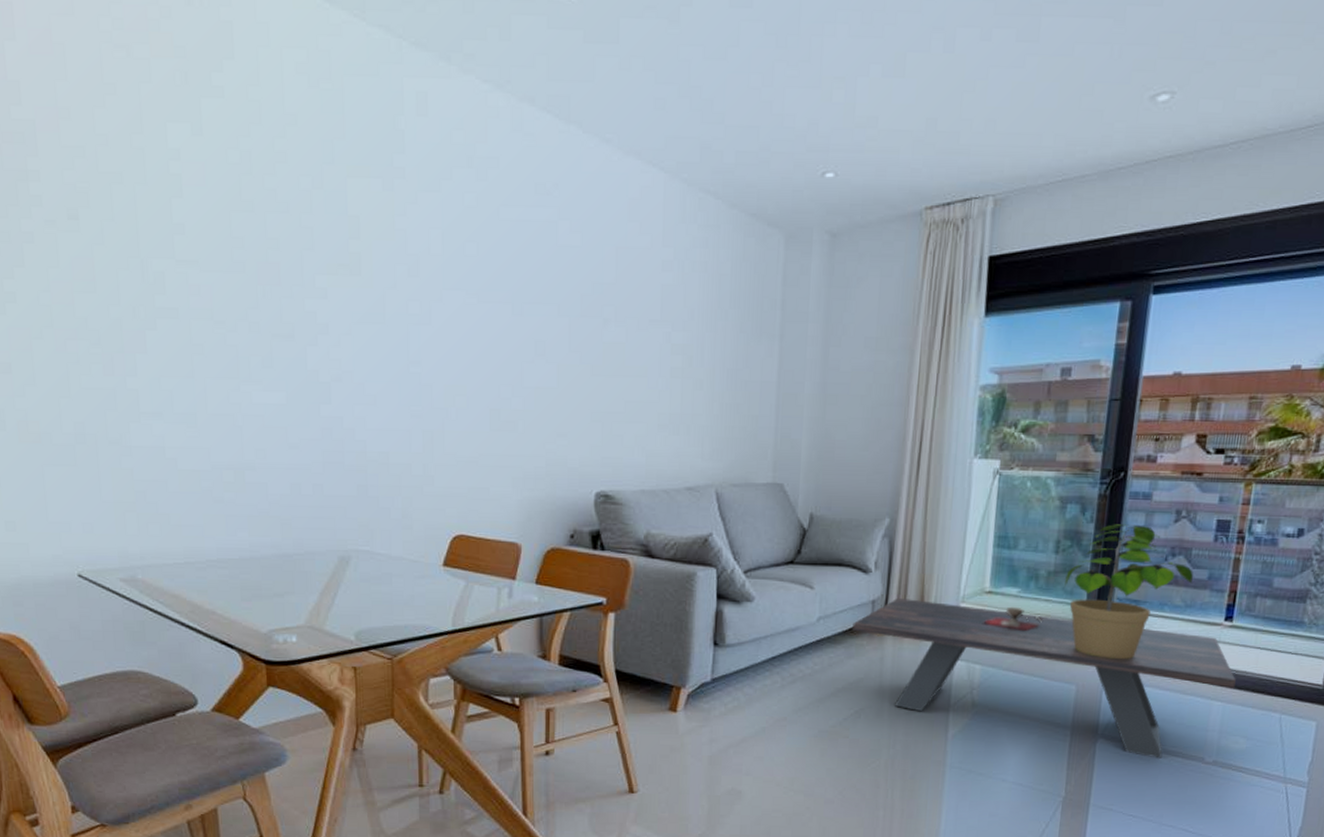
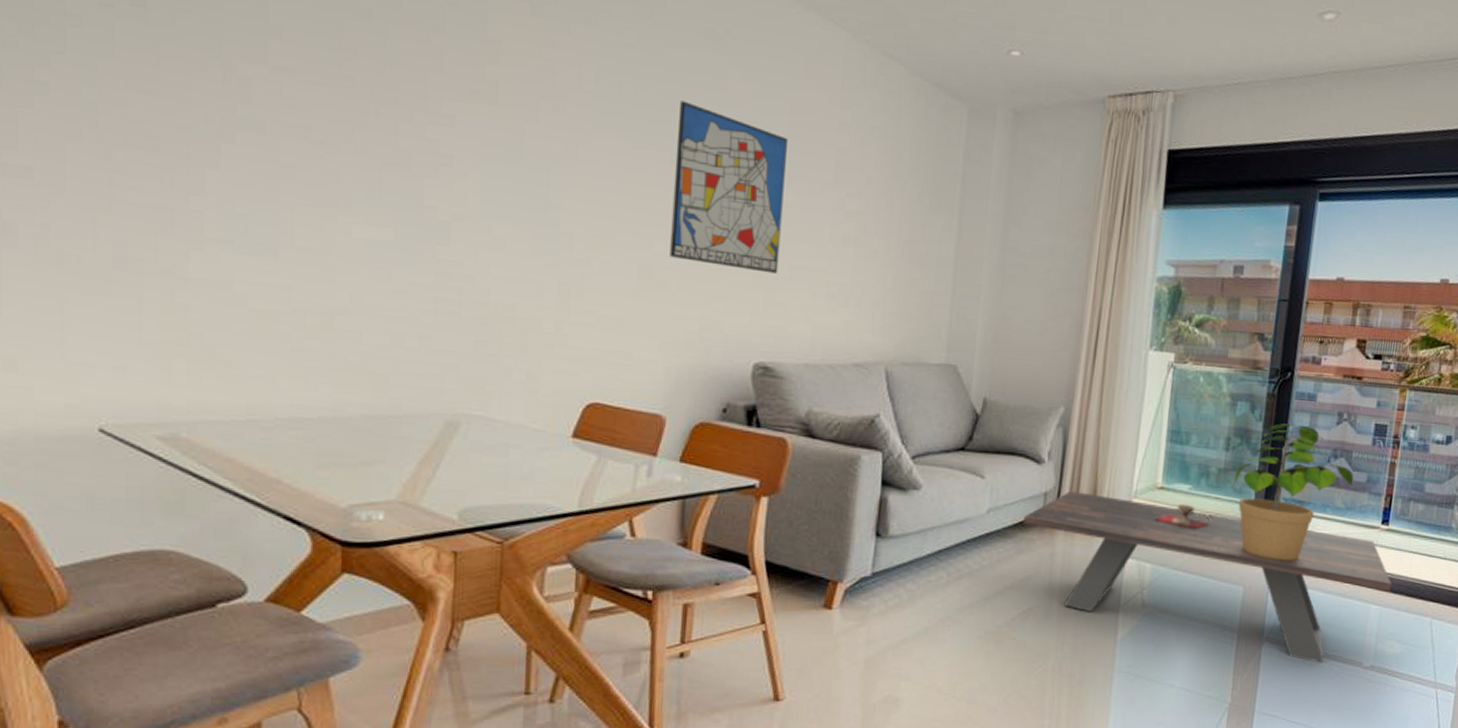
wall art: none [516,255,615,409] -> present [669,100,787,274]

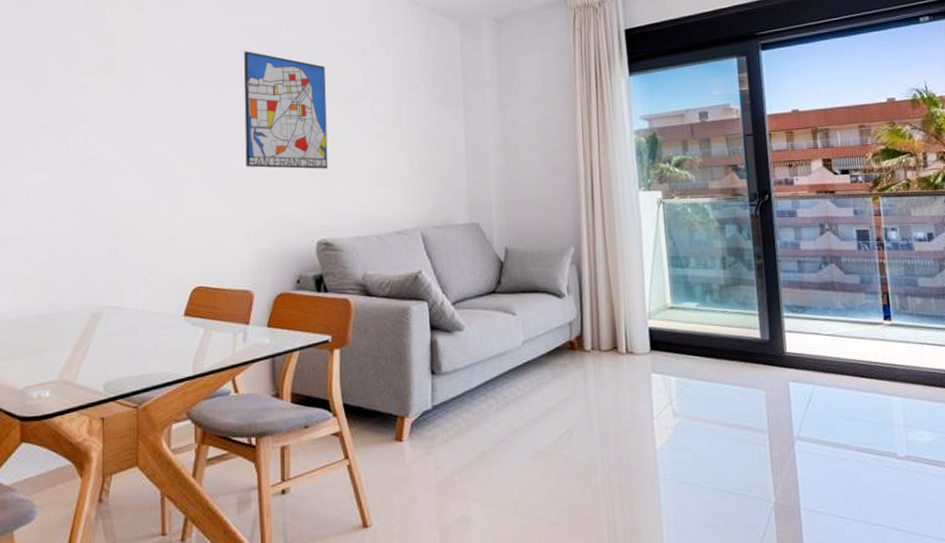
coffee table: present [1023,490,1392,663] -> none [554,318,908,457]
decorative bowl: present [1156,503,1212,529] -> none [672,319,723,341]
potted plant: present [1234,423,1354,561] -> none [736,239,849,363]

